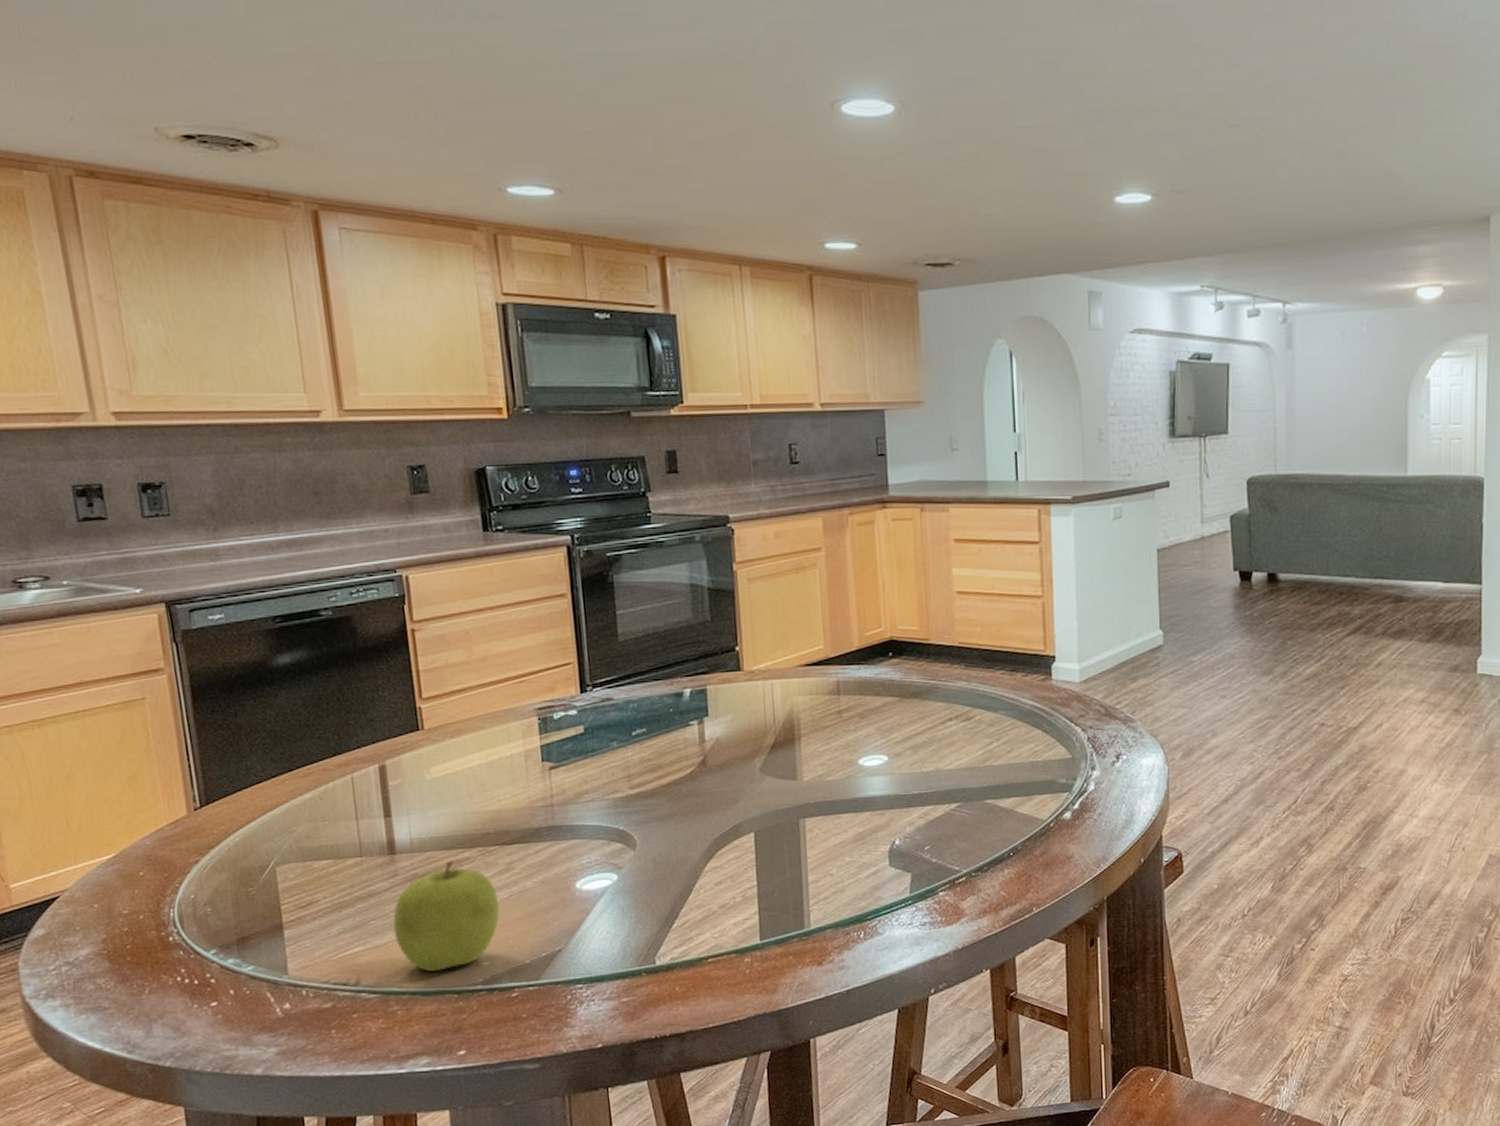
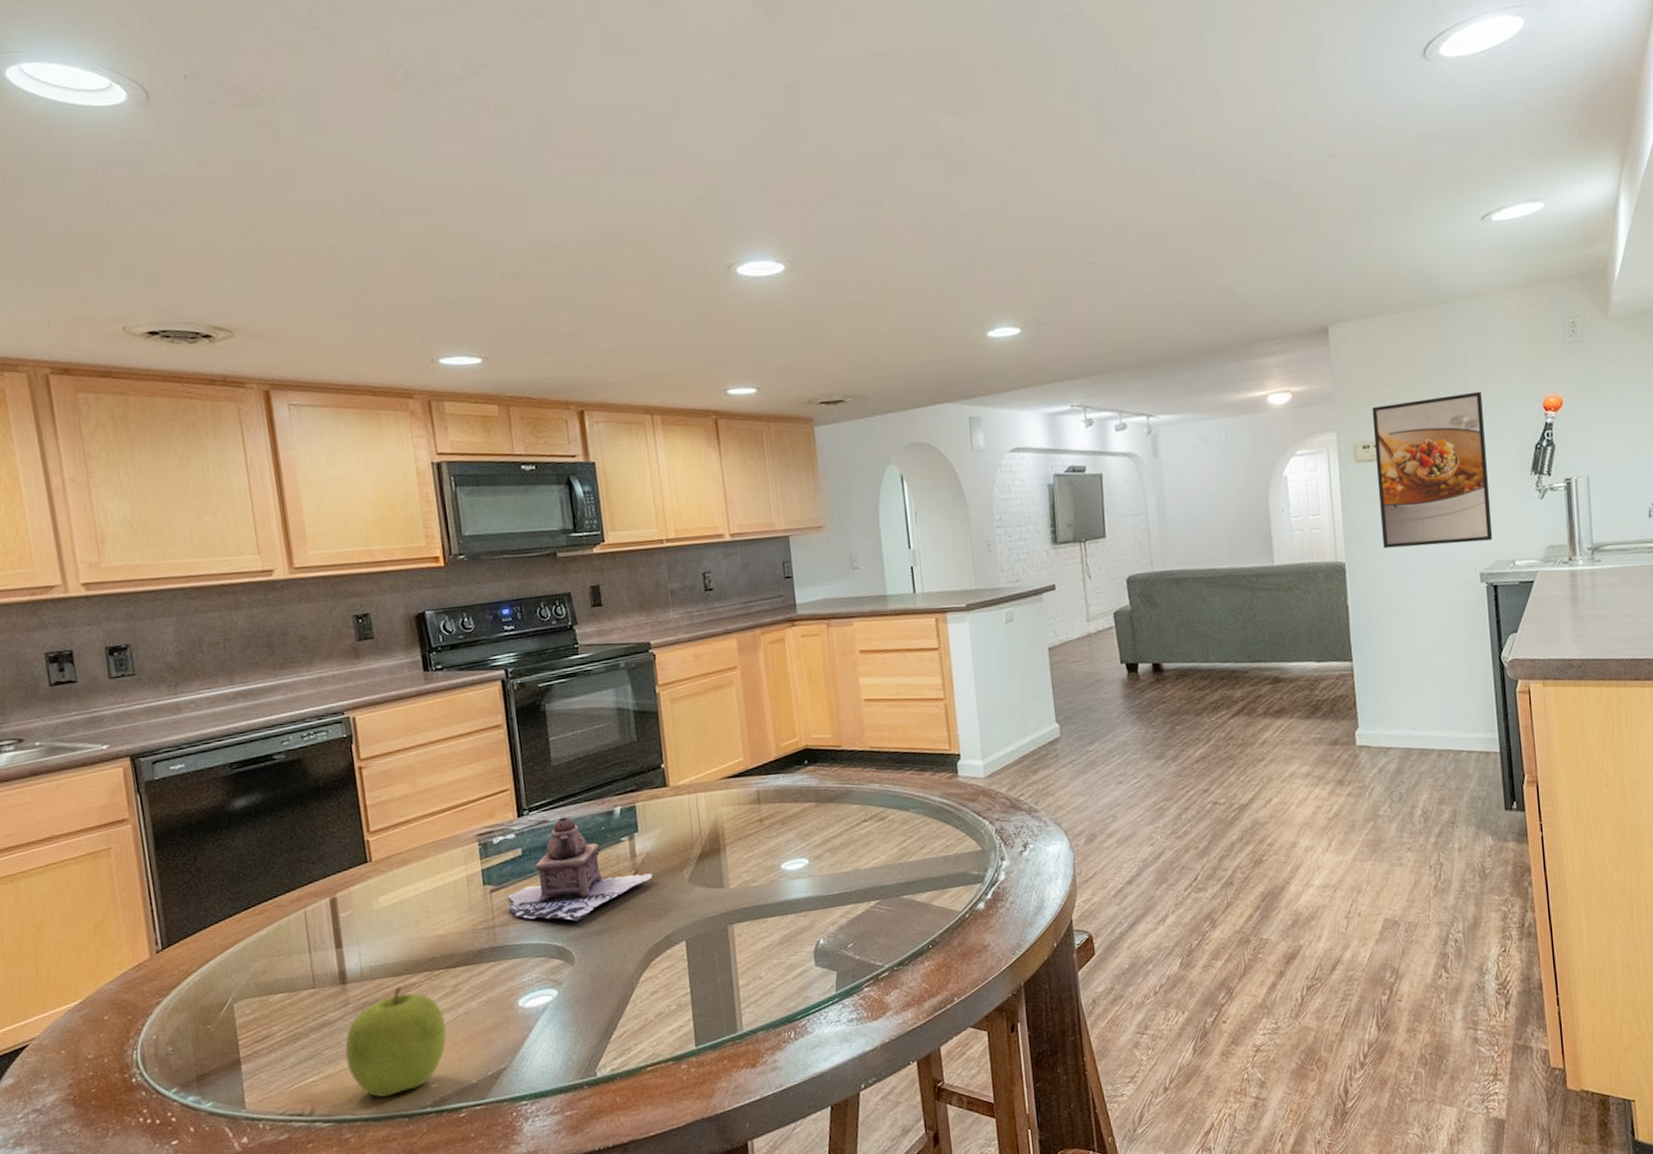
teapot: none [566,695,723,805] -> present [506,817,654,922]

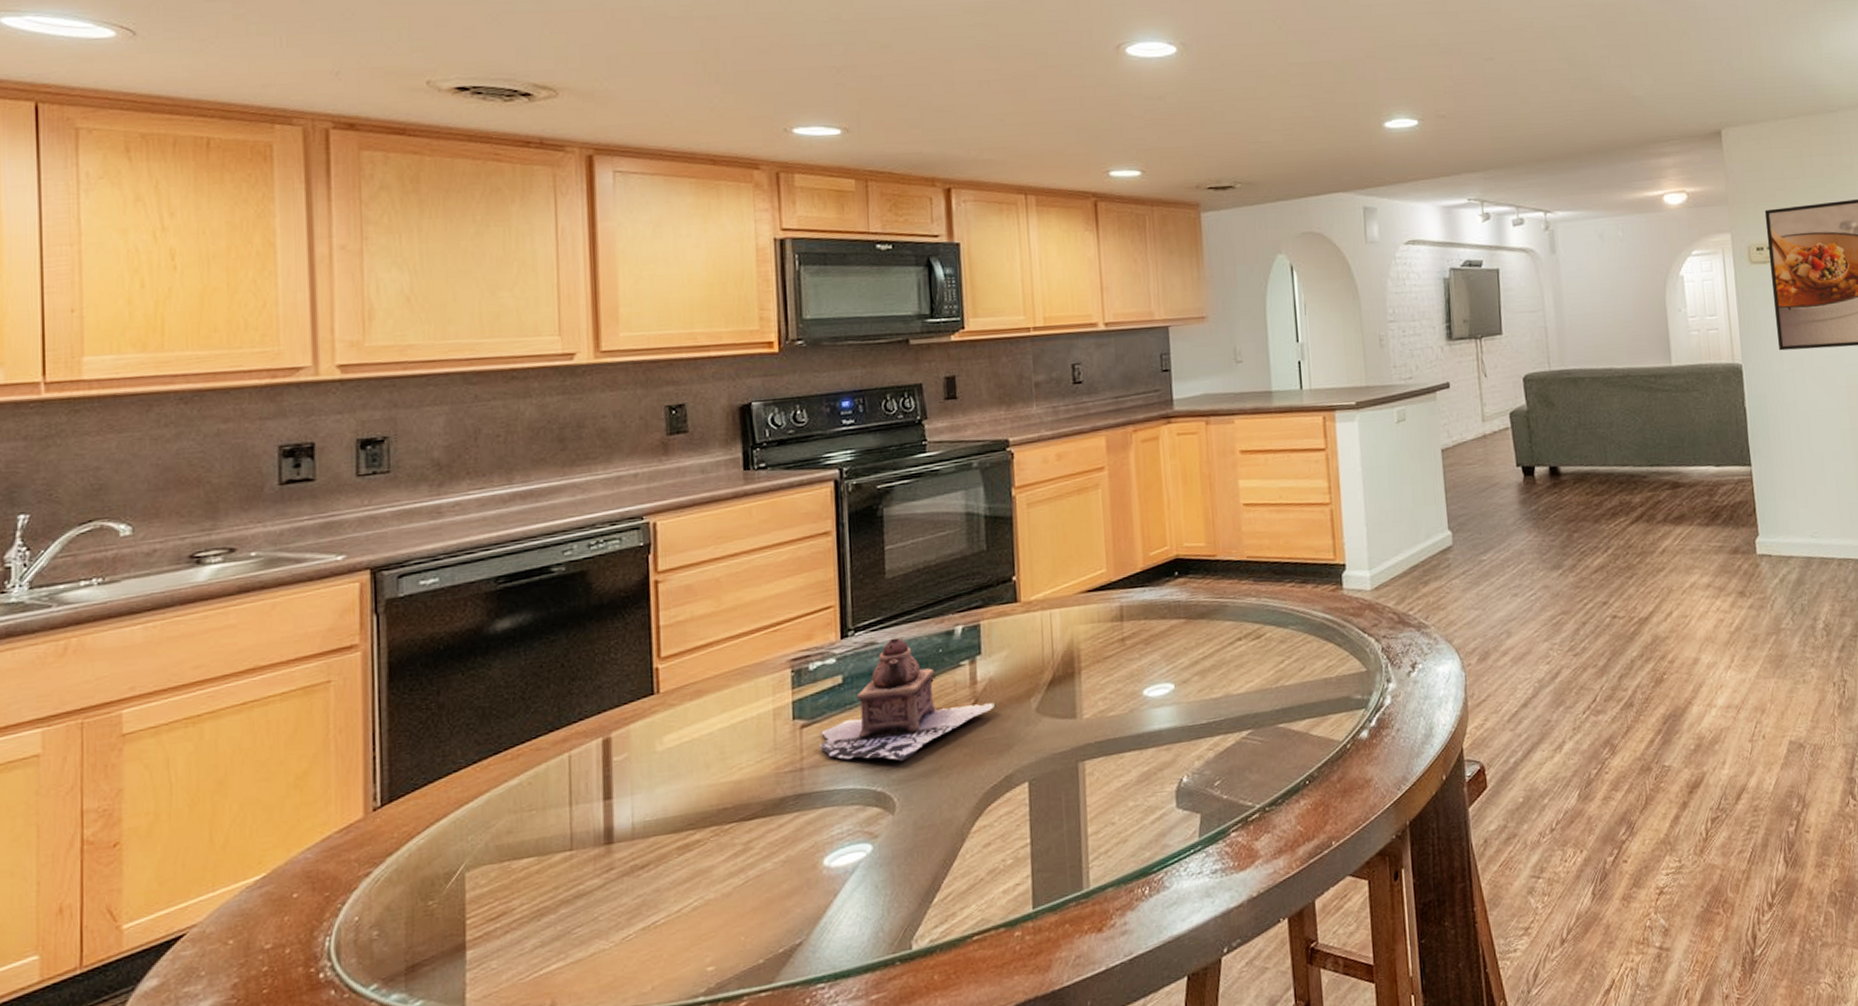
fruit: present [344,987,447,1097] -> none [601,846,732,986]

